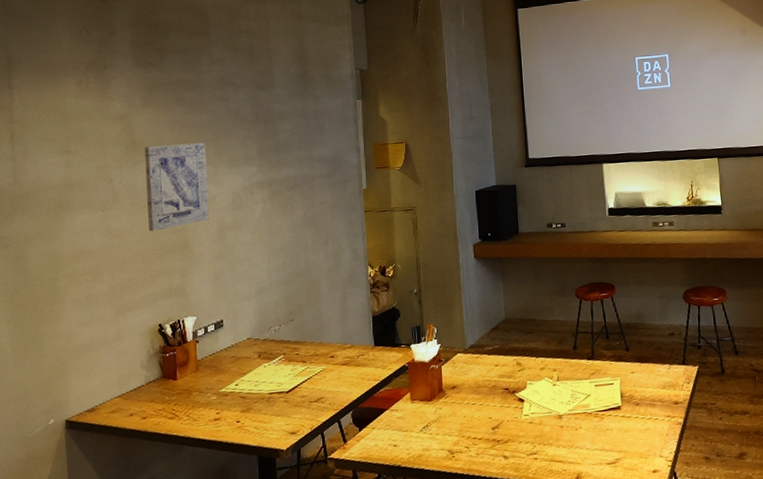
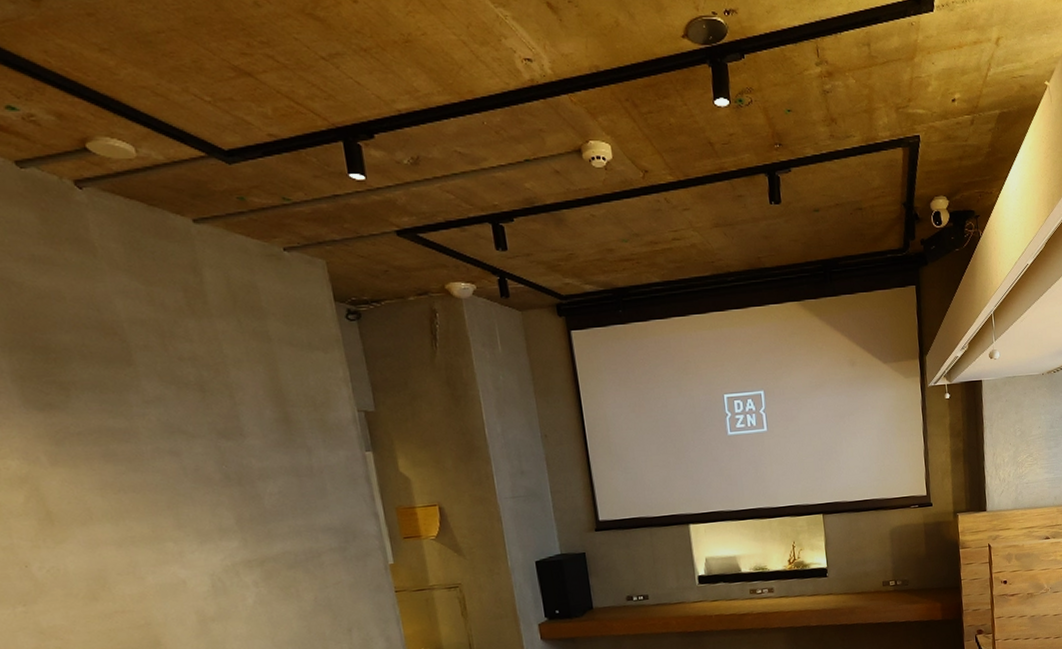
wall art: present [144,142,209,232] -> none [67,511,183,629]

